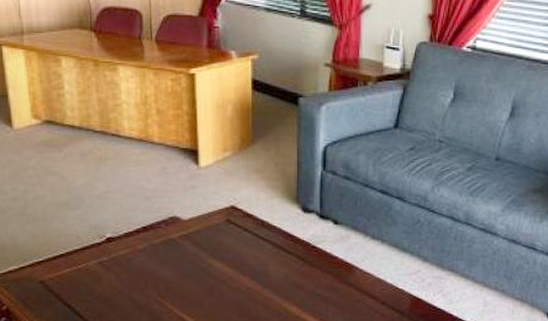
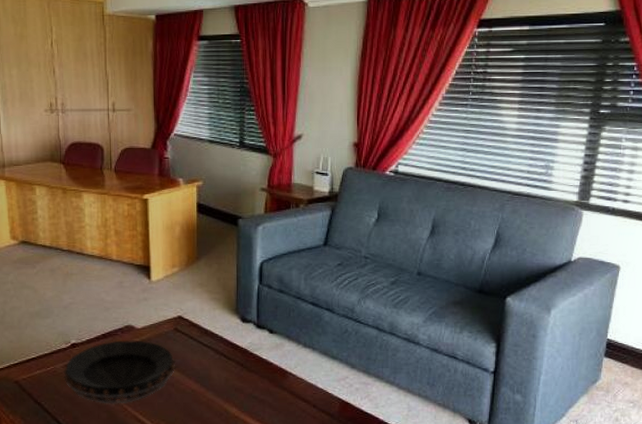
decorative bowl: none [98,233,231,305] -> present [64,340,178,404]

